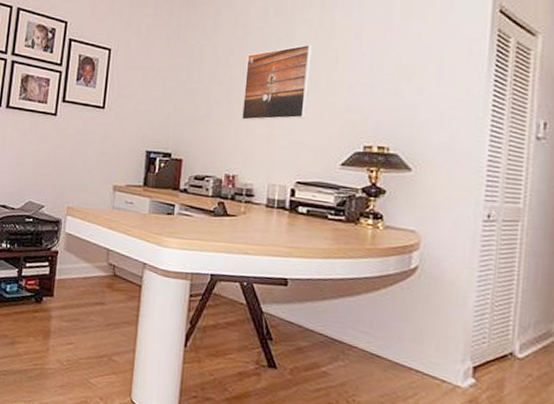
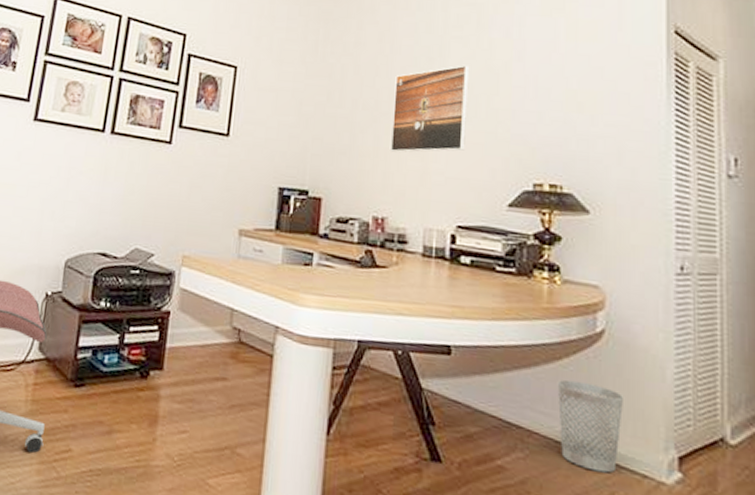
wastebasket: none [375,306,430,379] -> present [557,380,623,474]

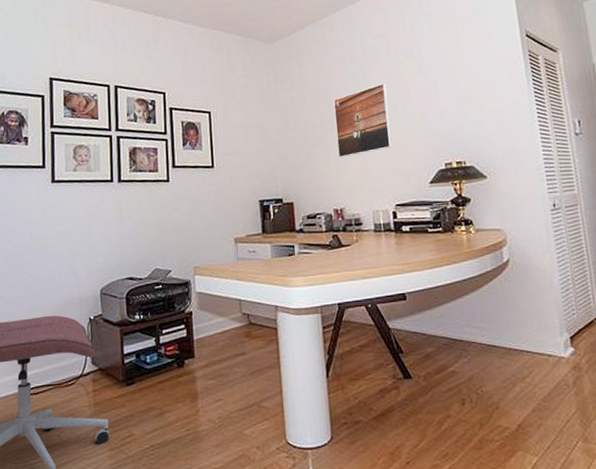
wastebasket: present [557,380,623,474] -> none [482,299,531,360]

